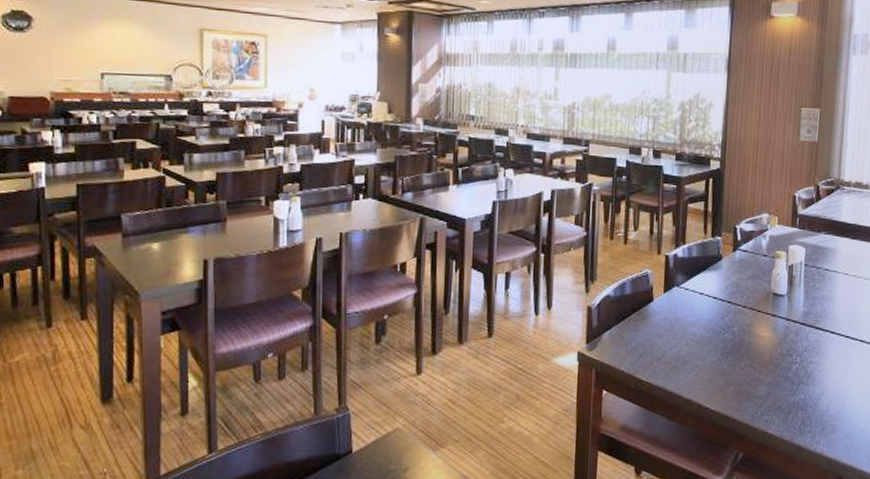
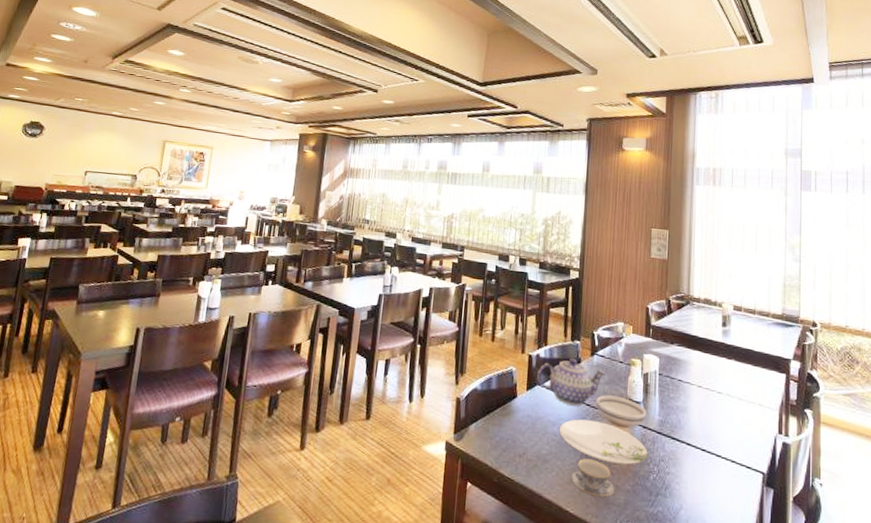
teapot: none [675,255,749,304] -> present [537,357,606,406]
plate: none [698,317,791,359] -> present [558,419,648,465]
teacup: none [711,356,757,392] -> present [571,458,615,498]
bowl: none [738,290,791,323] -> present [596,395,647,428]

